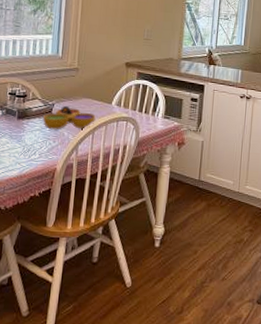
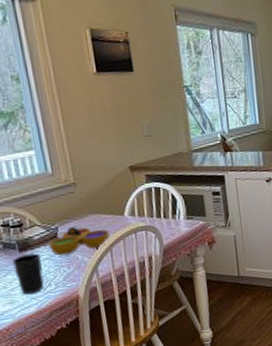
cup: none [9,122,34,159] -> present [12,253,44,295]

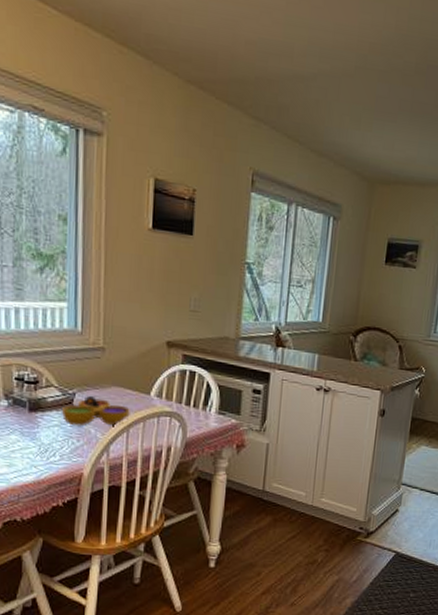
cup: present [12,253,44,295] -> none [20,415,51,461]

